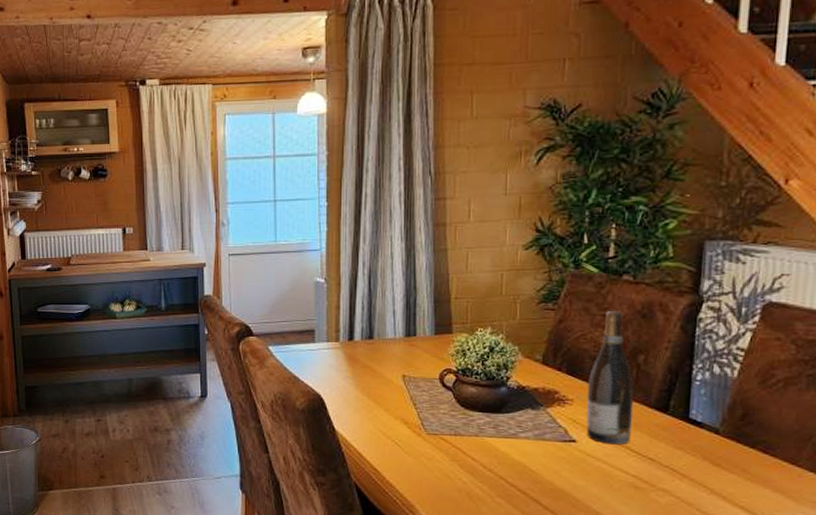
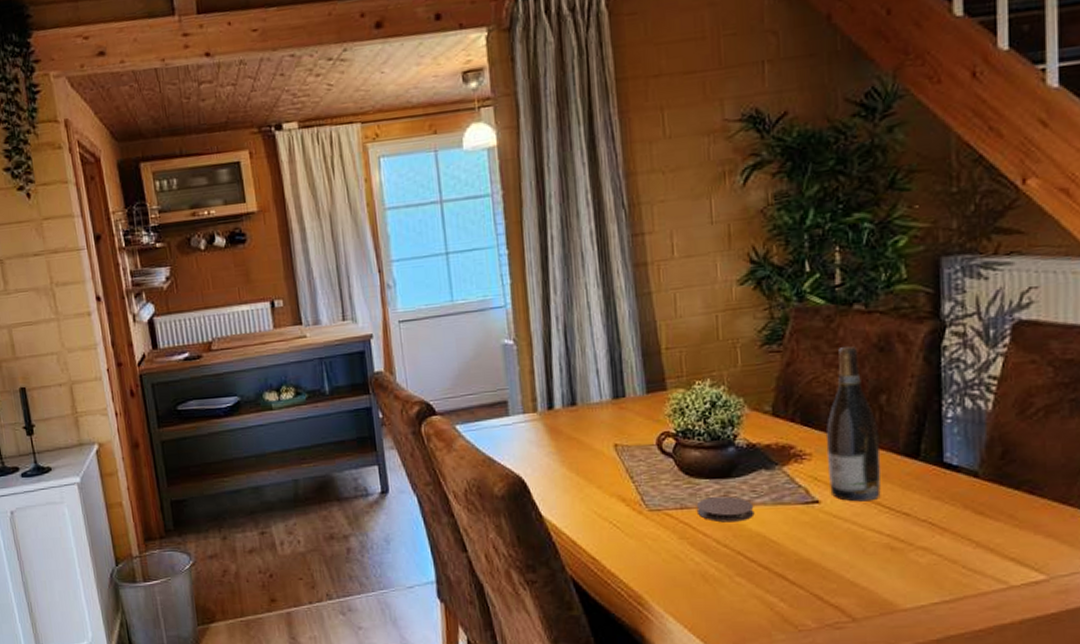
coaster: none [468,428,519,451] -> present [696,496,755,523]

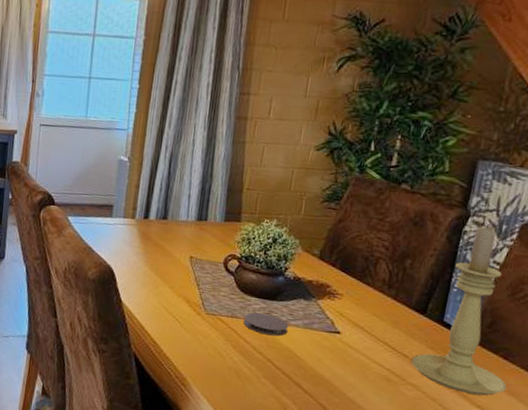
wine bottle: present [825,345,882,502] -> none [350,215,400,341]
candle holder: none [915,332,1041,546] -> present [411,224,507,396]

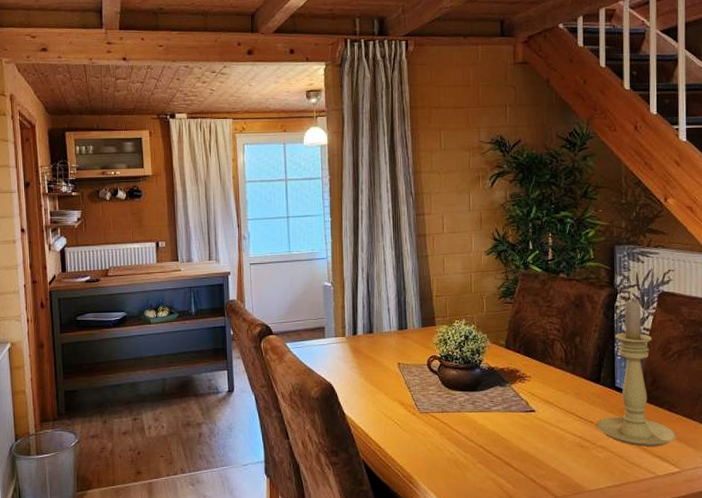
coaster: present [243,312,289,337] -> none [452,404,492,424]

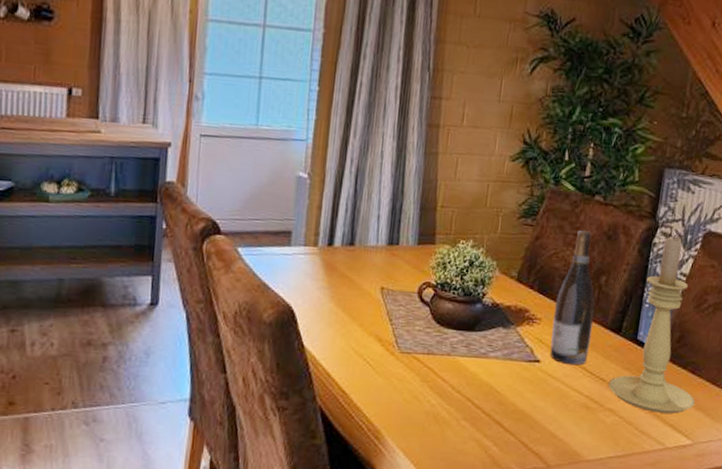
wine bottle: none [540,302,576,412] -> present [549,229,596,366]

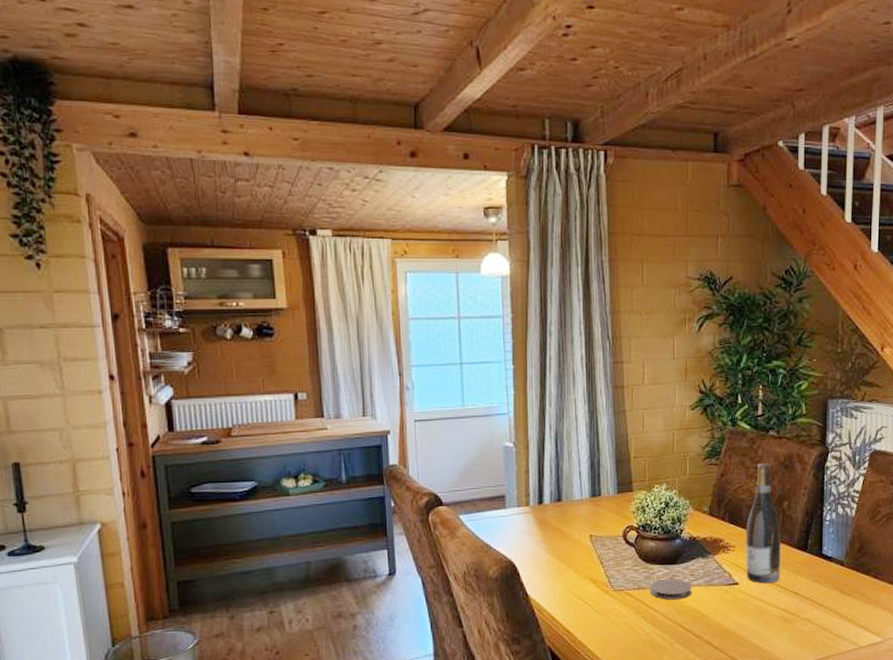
coaster: none [440,346,488,372] -> present [649,579,692,600]
candle holder: present [608,234,695,414] -> none [802,457,880,617]

